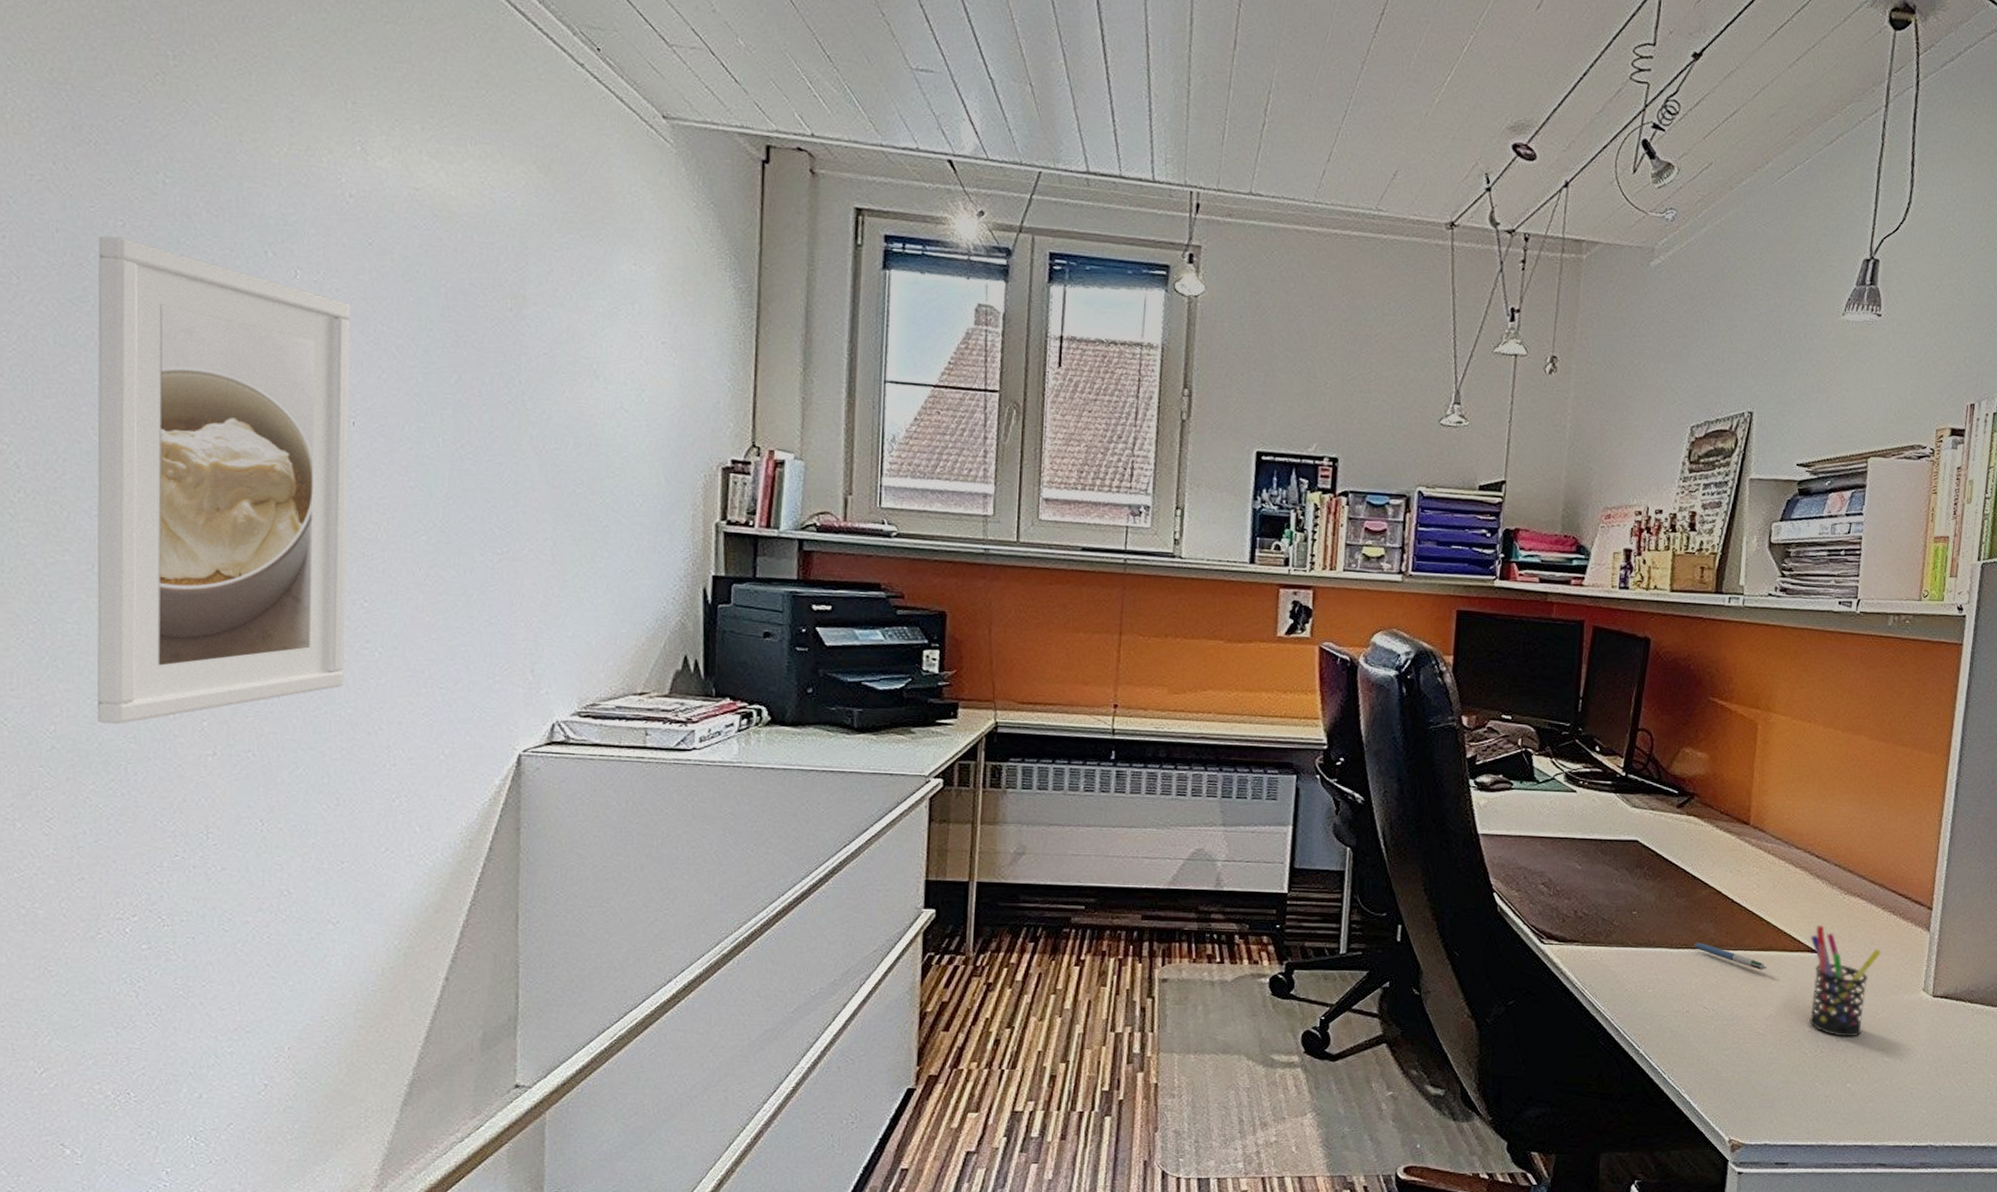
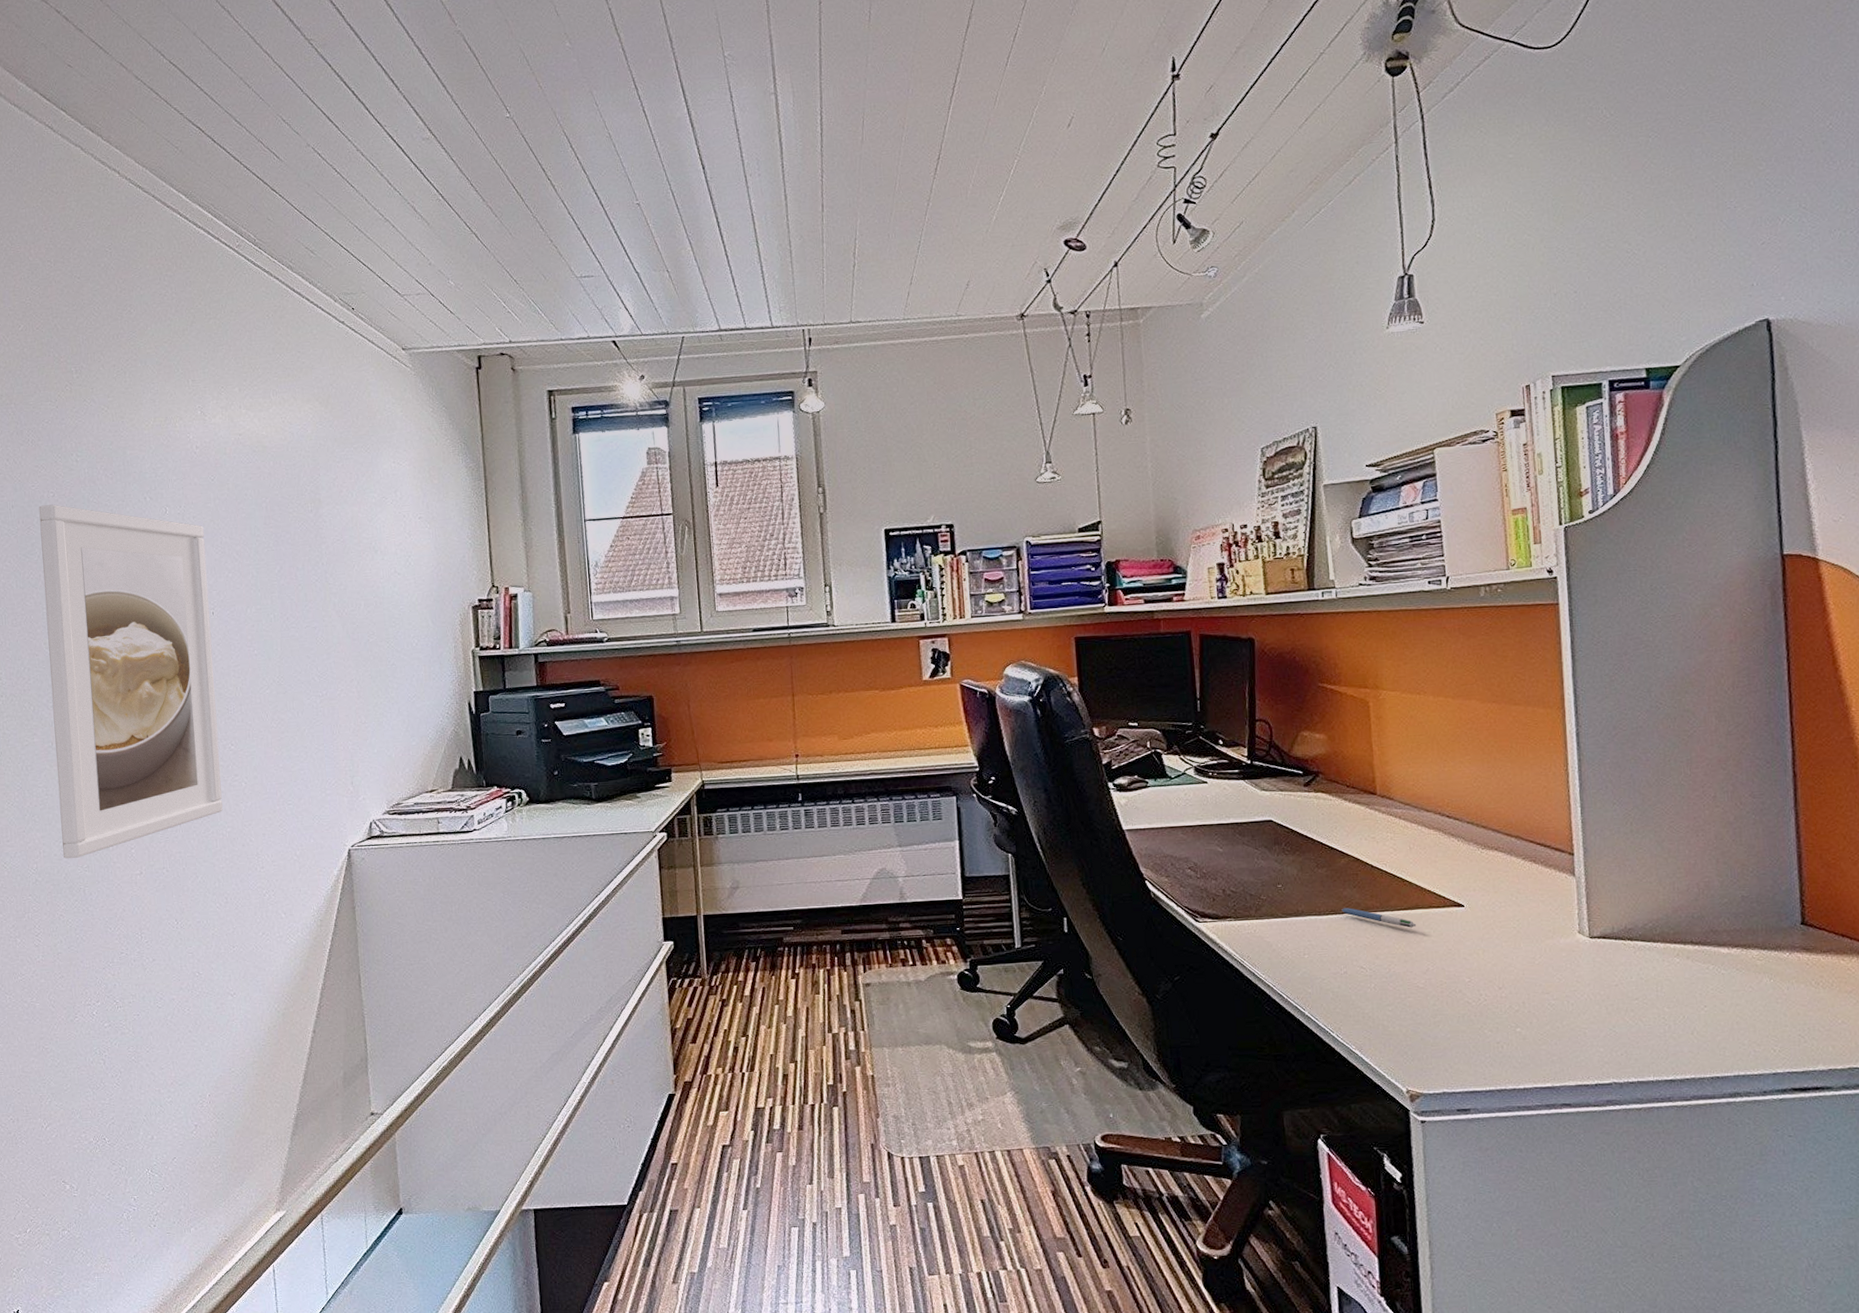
pen holder: present [1809,925,1882,1037] -> none [1455,880,1529,984]

